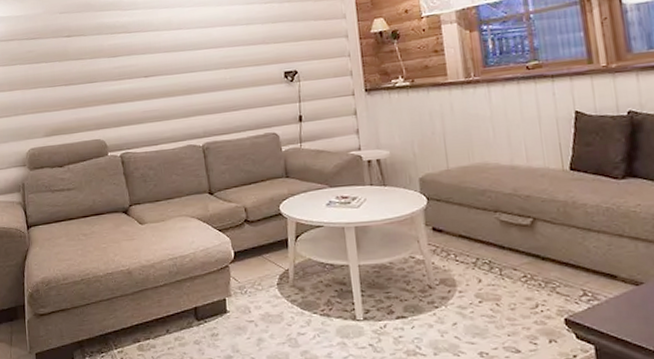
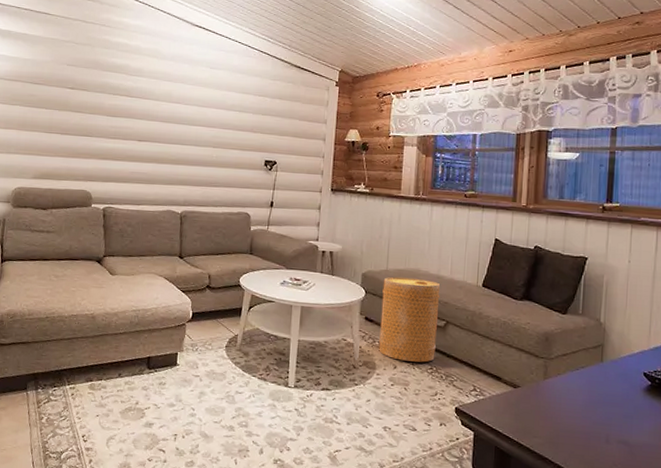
basket: none [446,173,527,272] -> present [378,276,440,363]

